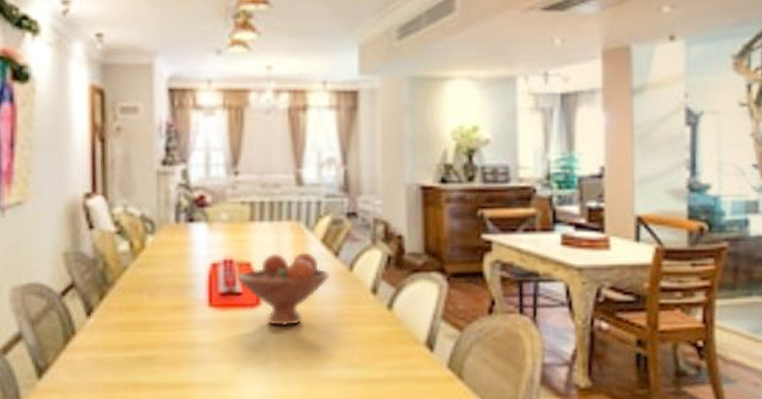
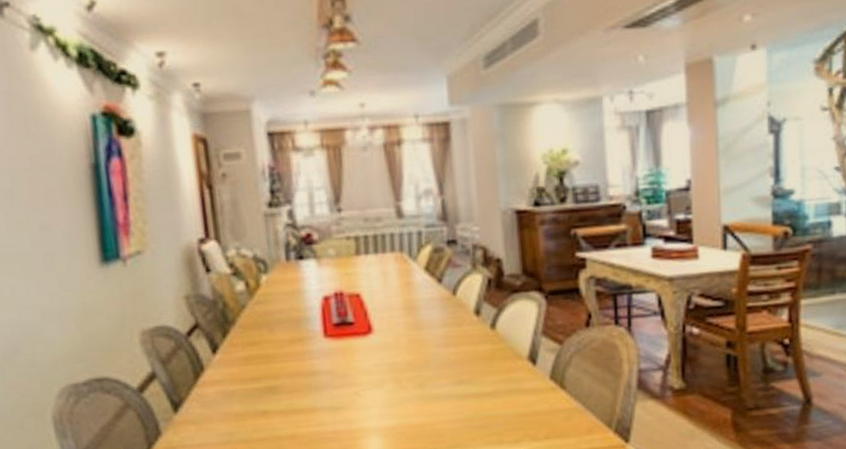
fruit bowl: present [237,252,331,327] -> none [348,280,436,351]

